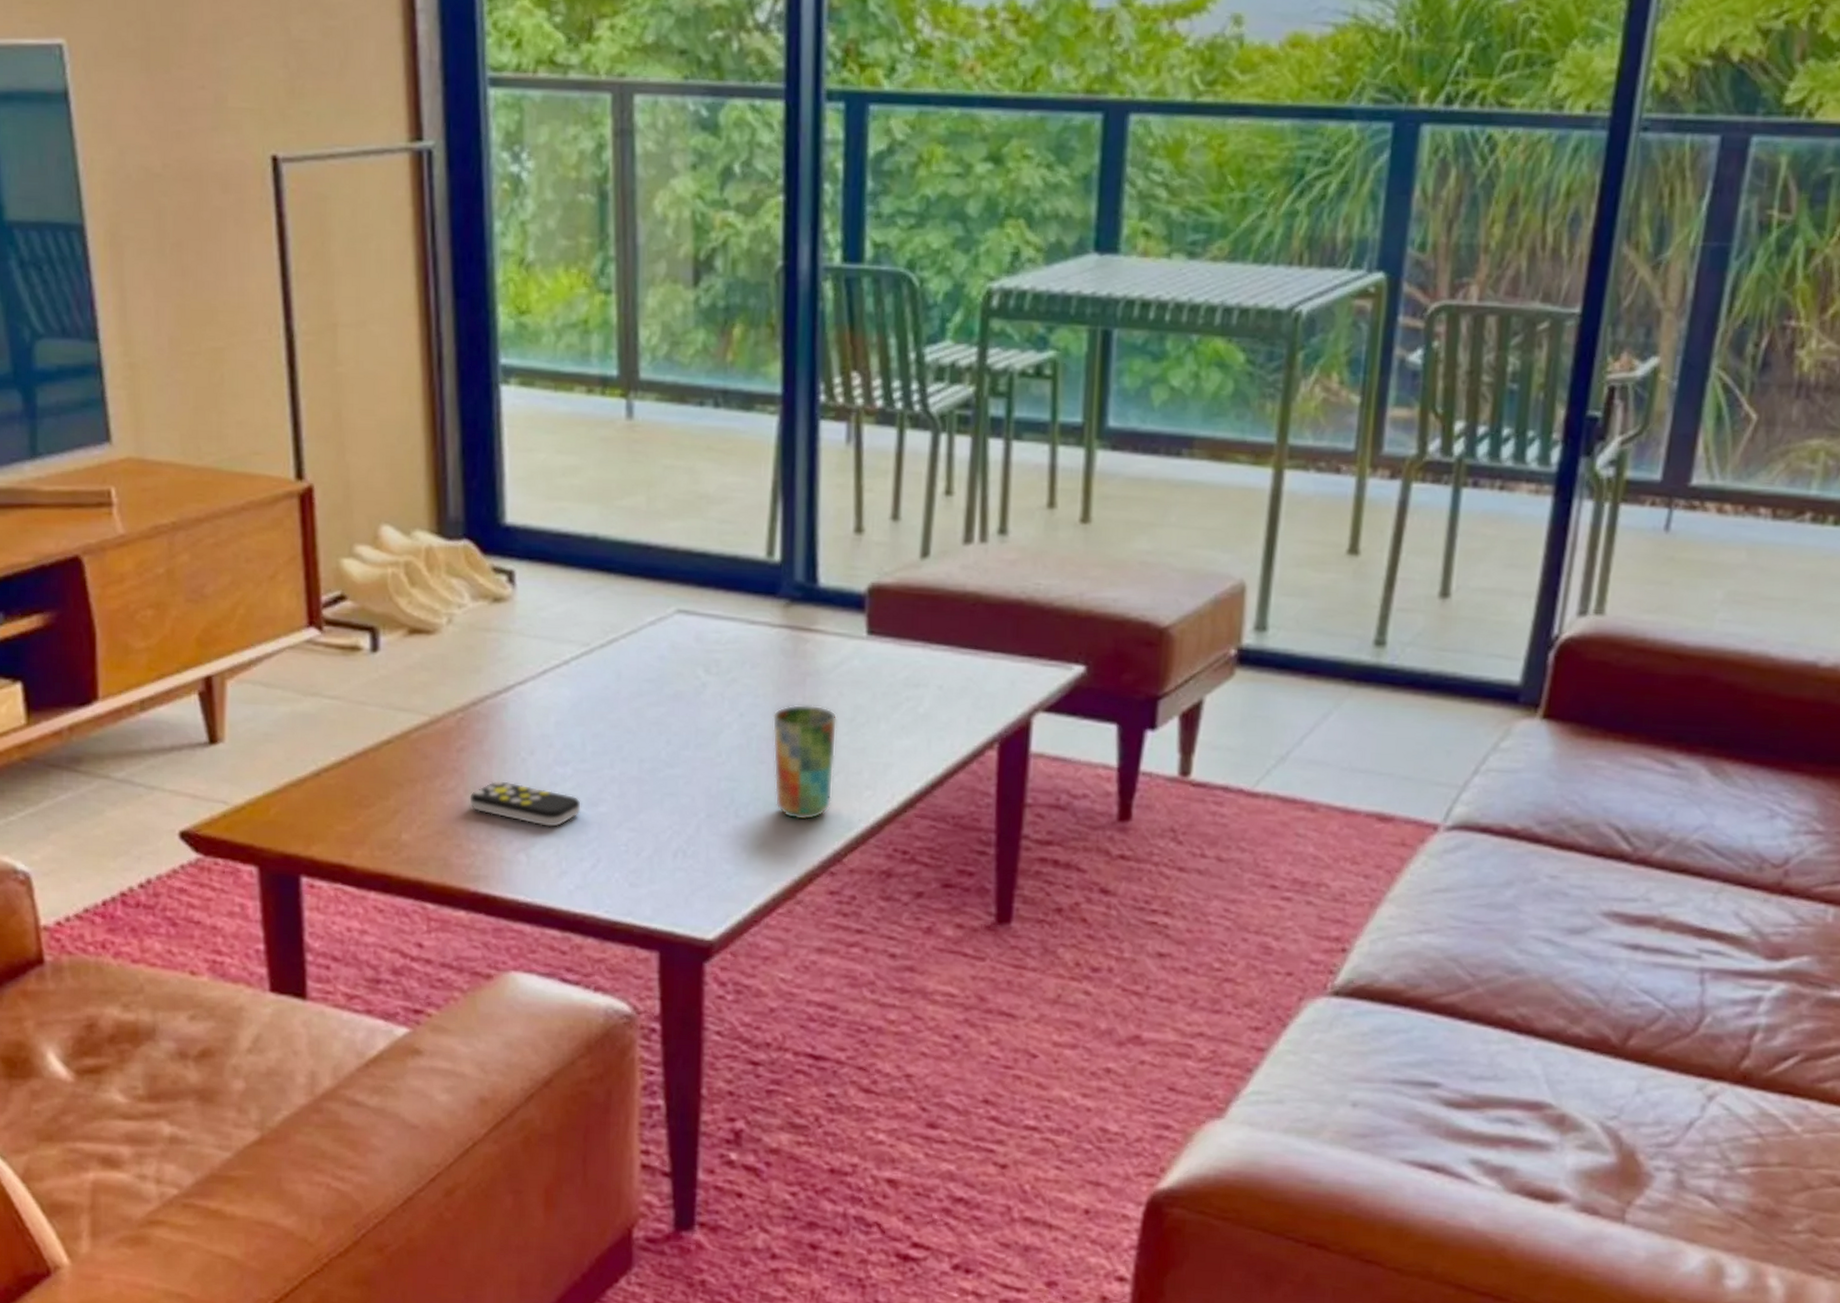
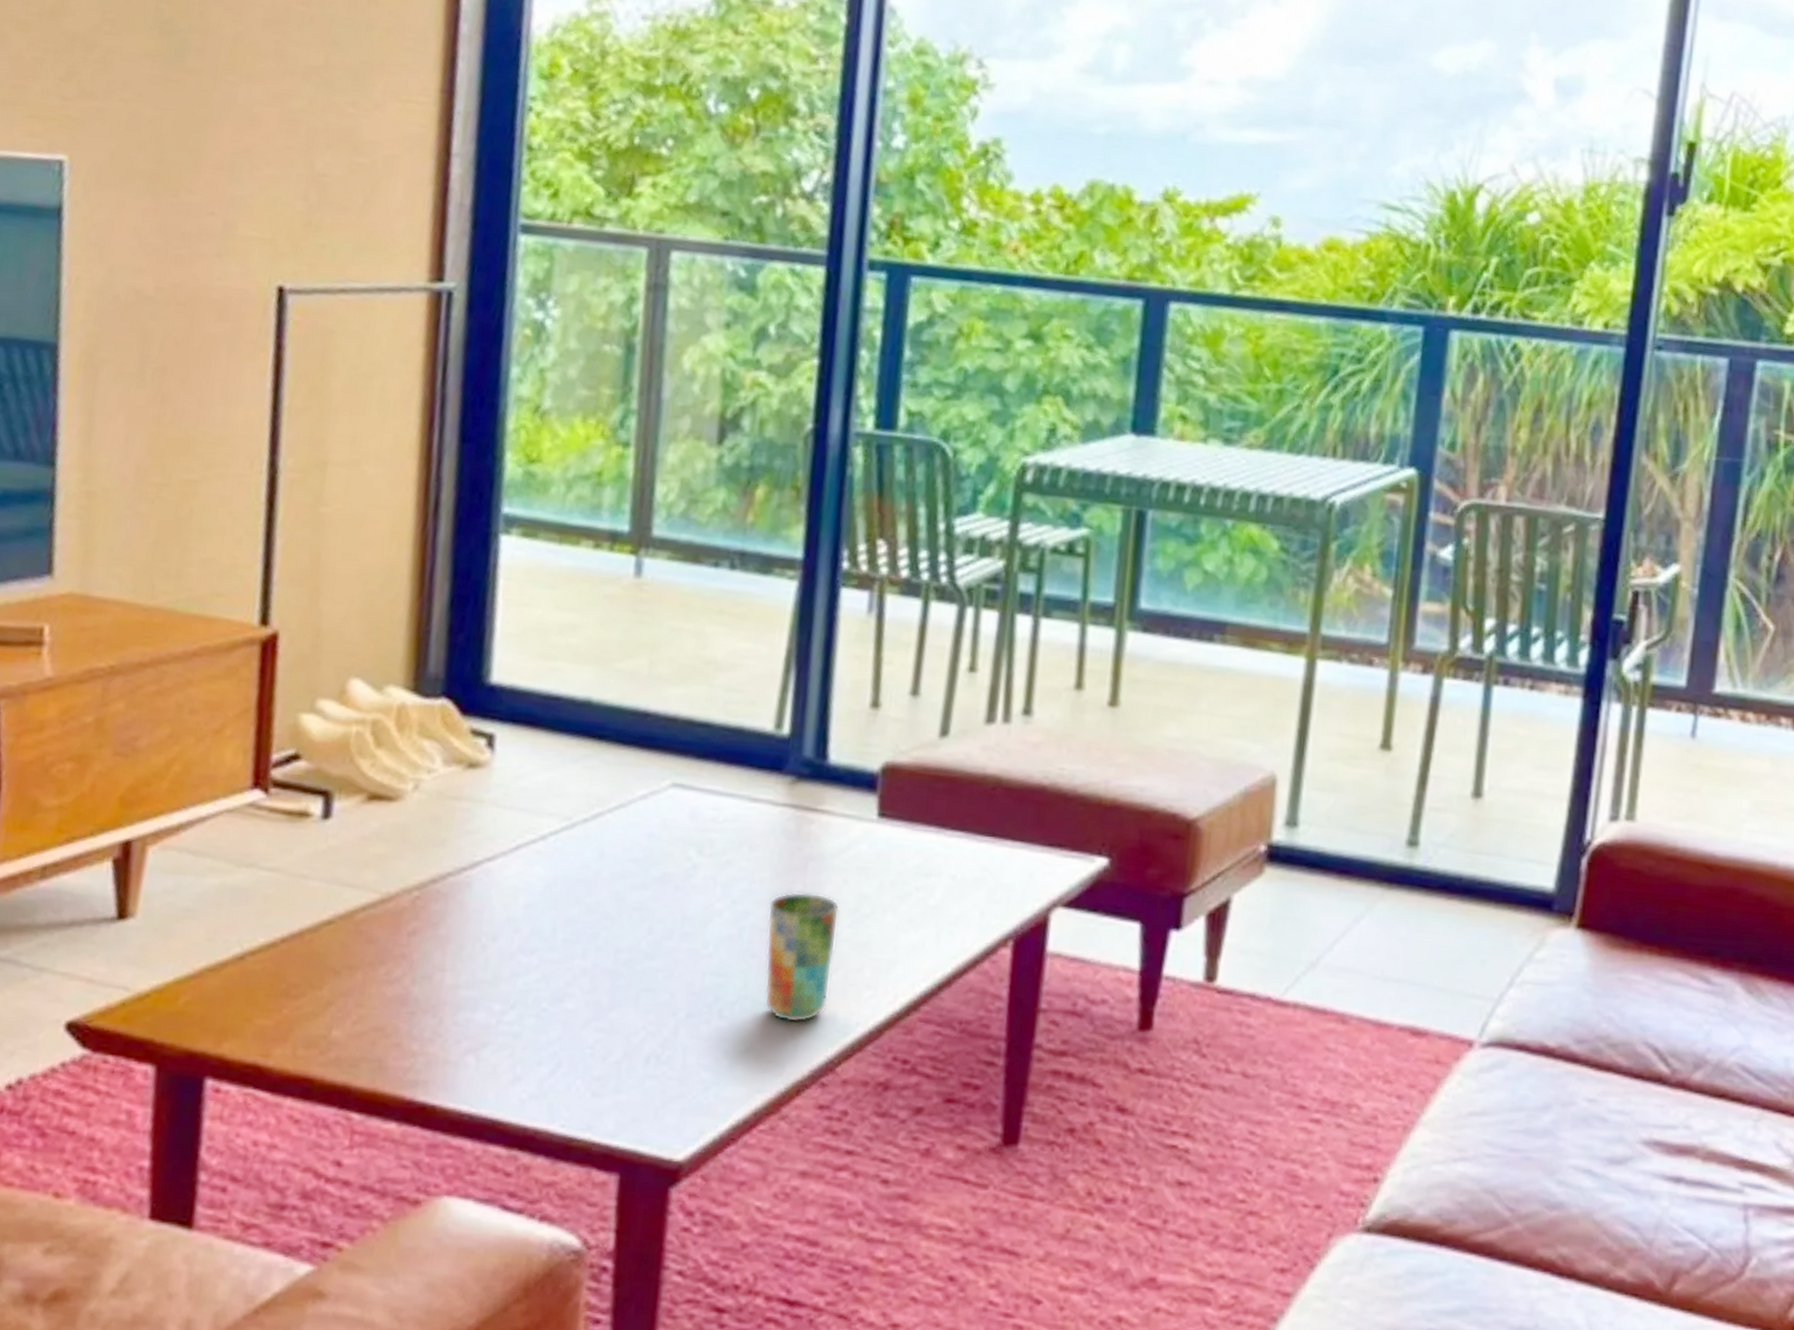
remote control: present [469,779,581,827] -> none [415,969,545,1025]

